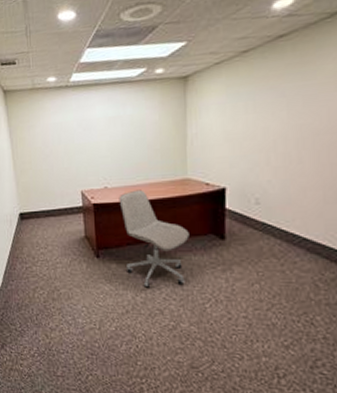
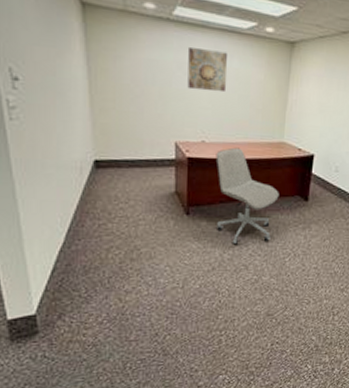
wall art: none [86,102,123,142] -> present [187,48,227,93]

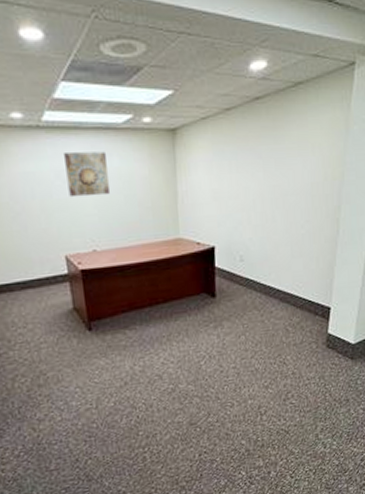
office chair: present [215,147,279,245] -> none [110,251,184,355]

